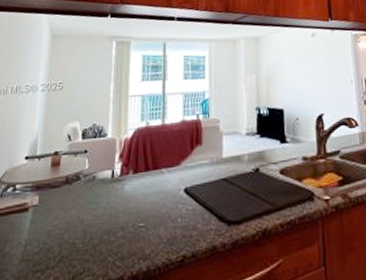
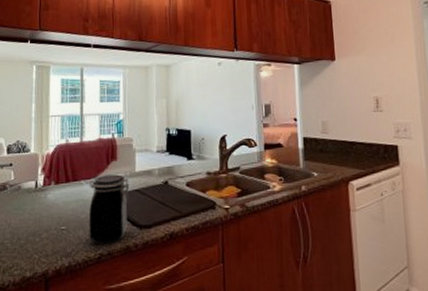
jar: none [170,161,216,244] -> present [88,174,130,244]

